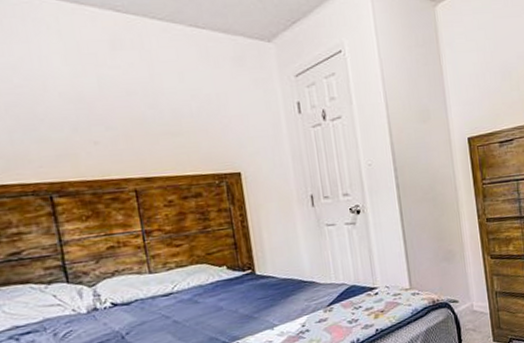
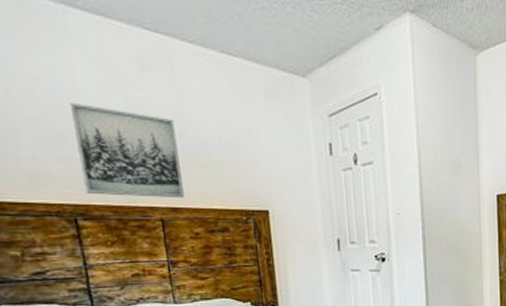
wall art: none [45,85,157,172] -> present [69,102,184,198]

